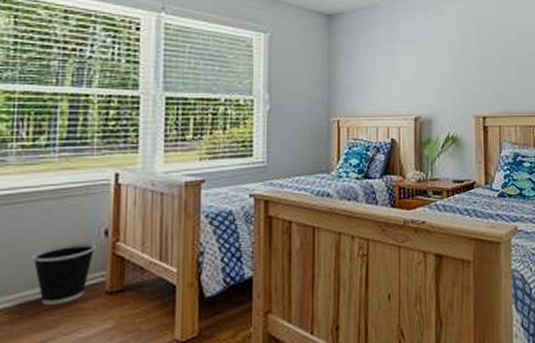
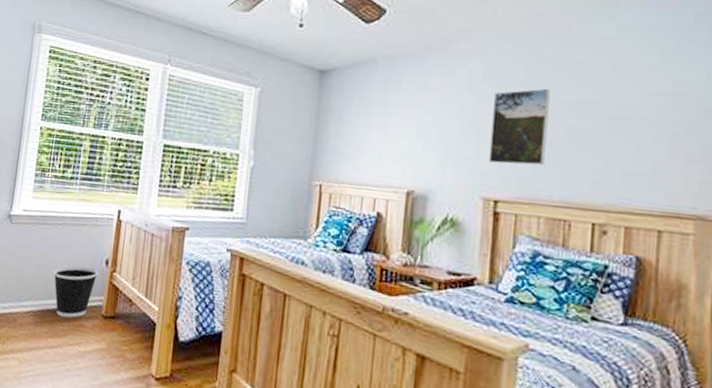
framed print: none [476,24,516,86] -> present [489,88,550,166]

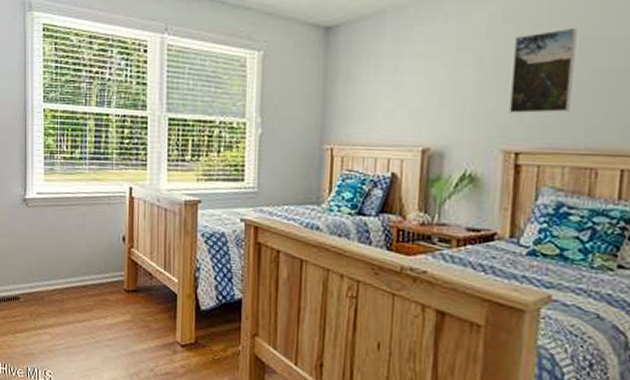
wastebasket: present [53,266,98,318] -> none [73,244,116,293]

